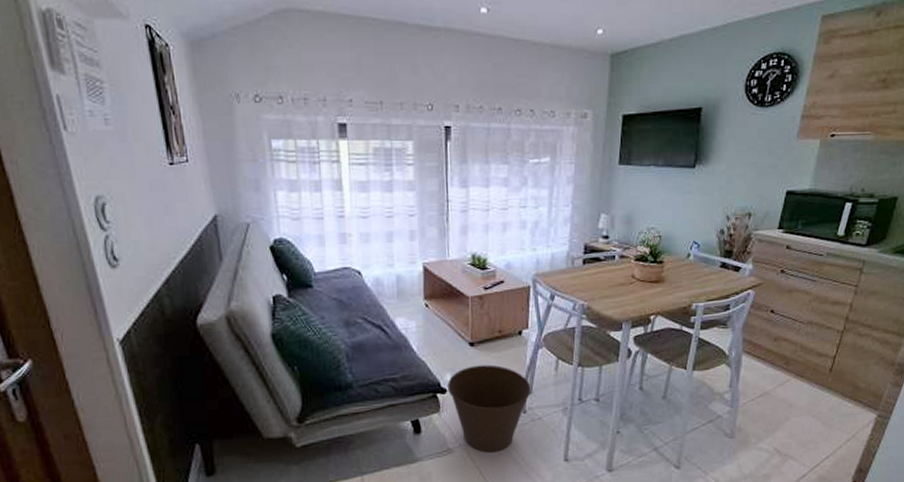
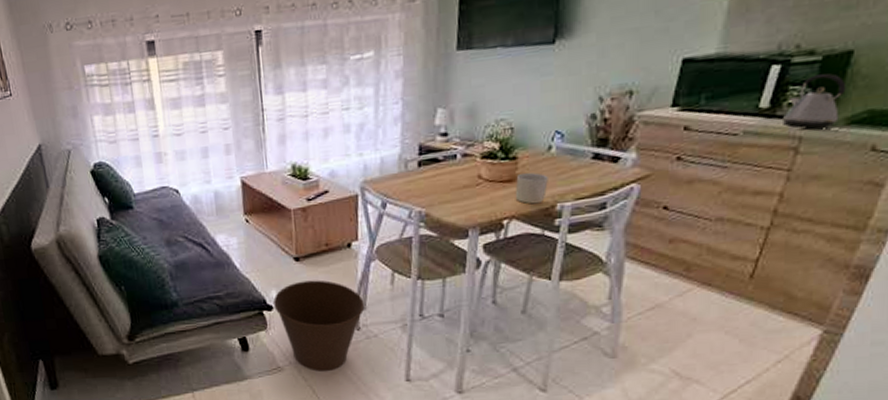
mug: none [660,275,688,303] -> present [515,172,550,204]
kettle: none [853,213,893,256] -> present [783,73,847,130]

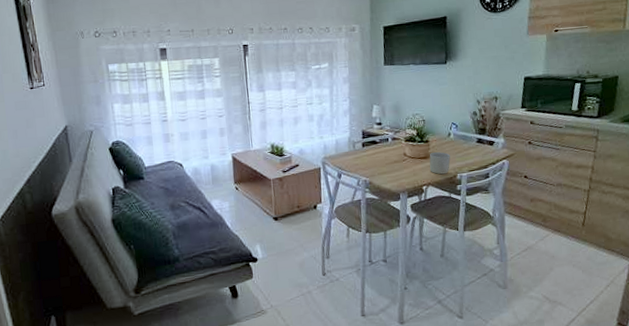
basket: present [273,280,365,373] -> none [258,235,329,313]
kettle: present [783,73,847,130] -> none [586,90,618,125]

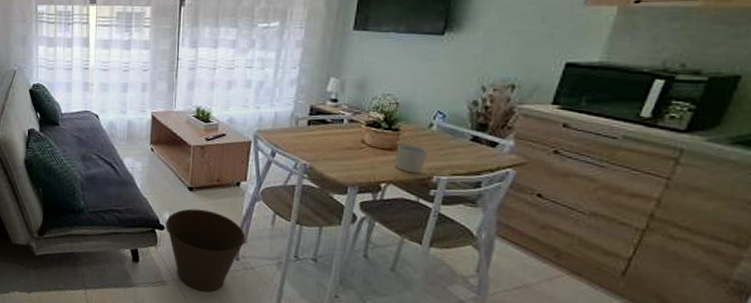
basket: none [258,235,329,313] -> present [166,208,246,293]

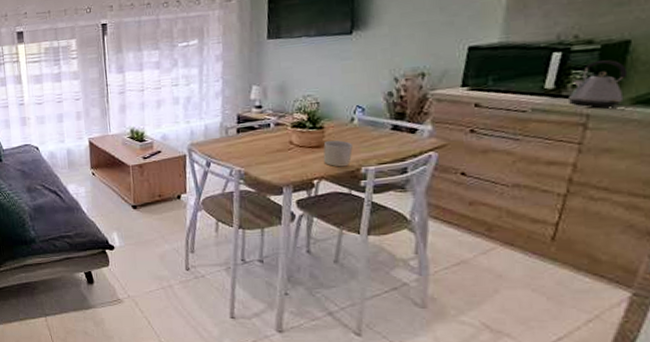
basket: present [166,208,246,293] -> none [114,225,193,306]
kettle: none [664,94,733,145] -> present [569,60,628,109]

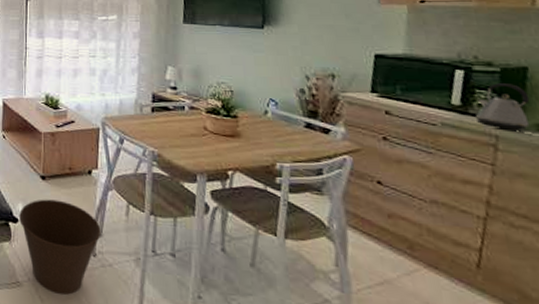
basket: none [114,225,193,306] -> present [19,199,101,296]
mug: present [323,140,354,167] -> none [237,130,268,161]

